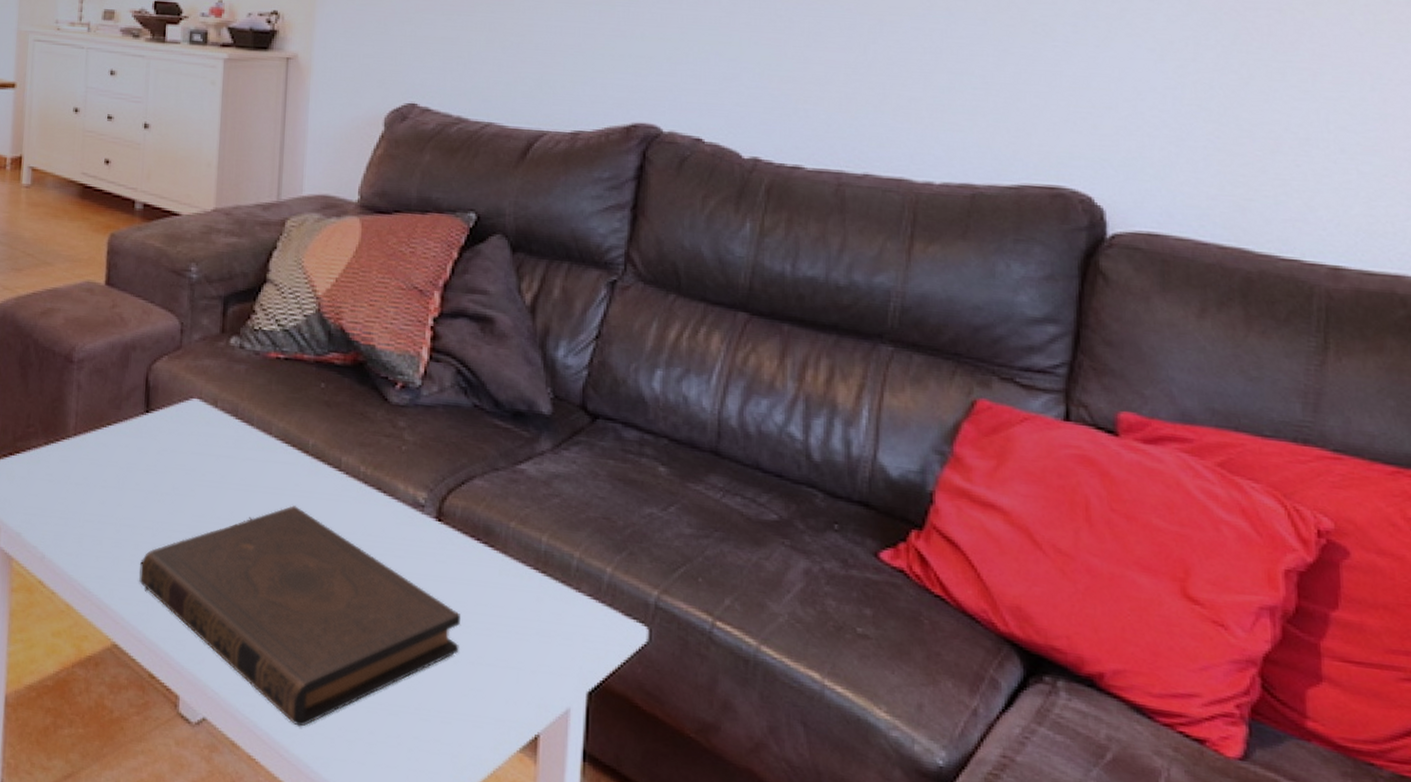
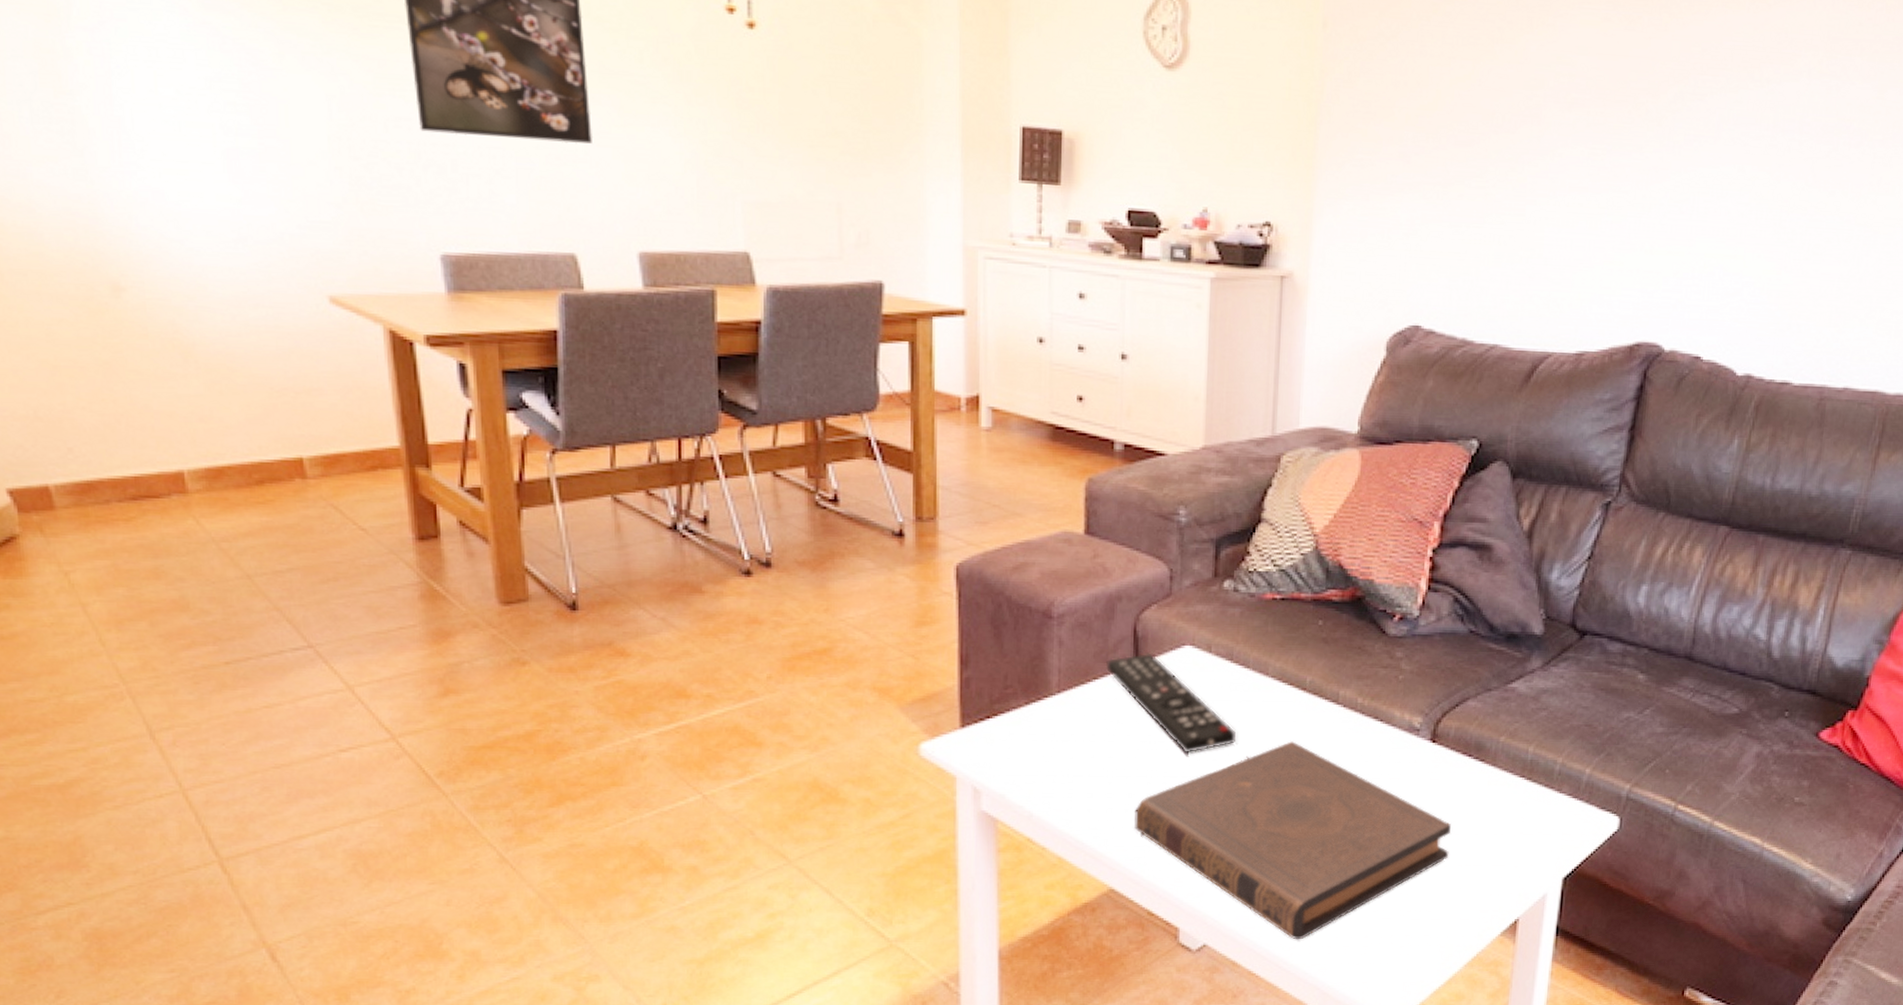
remote control: none [118,402,240,509] -> present [1105,653,1237,754]

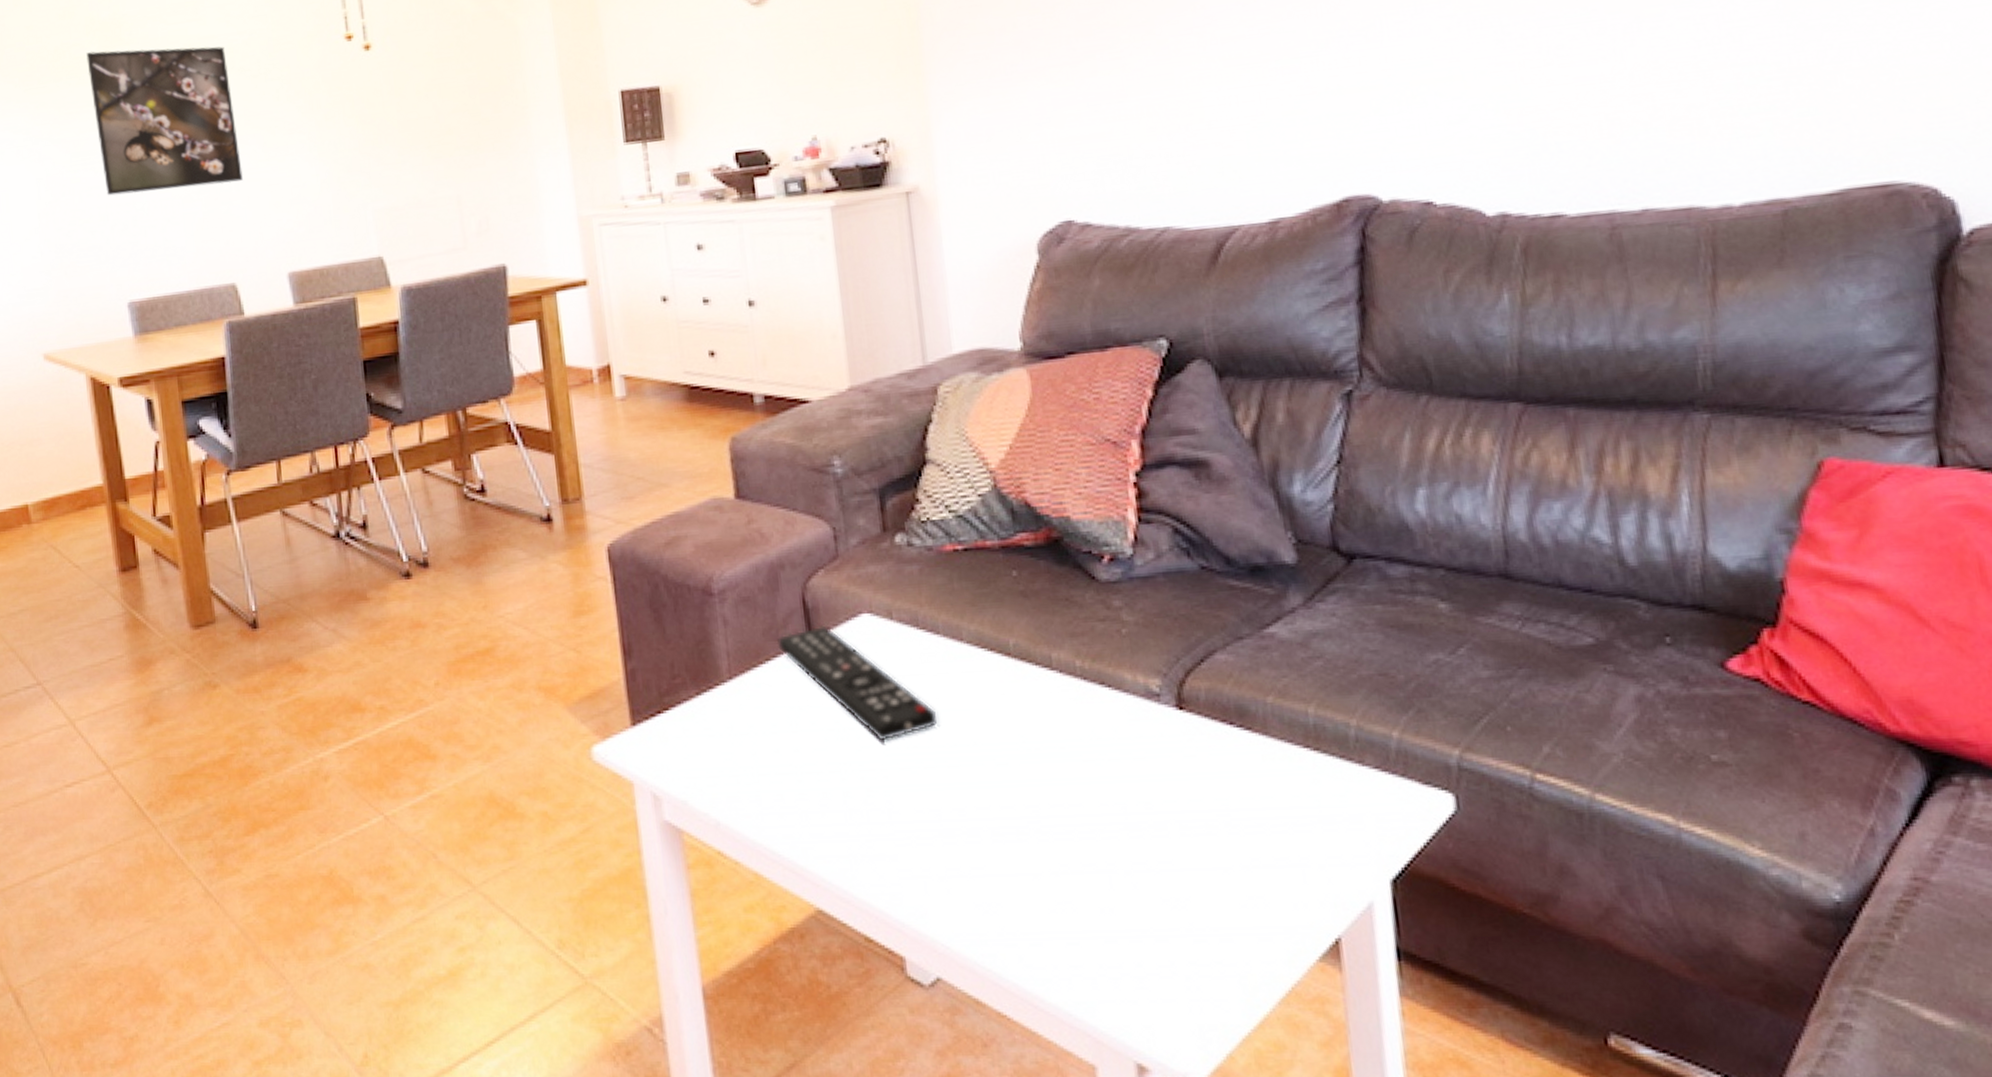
book: present [1134,741,1451,940] -> none [833,719,1229,971]

